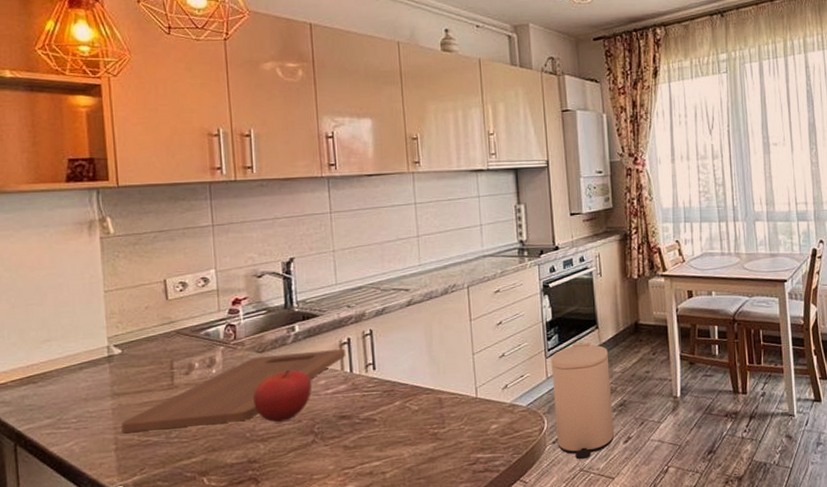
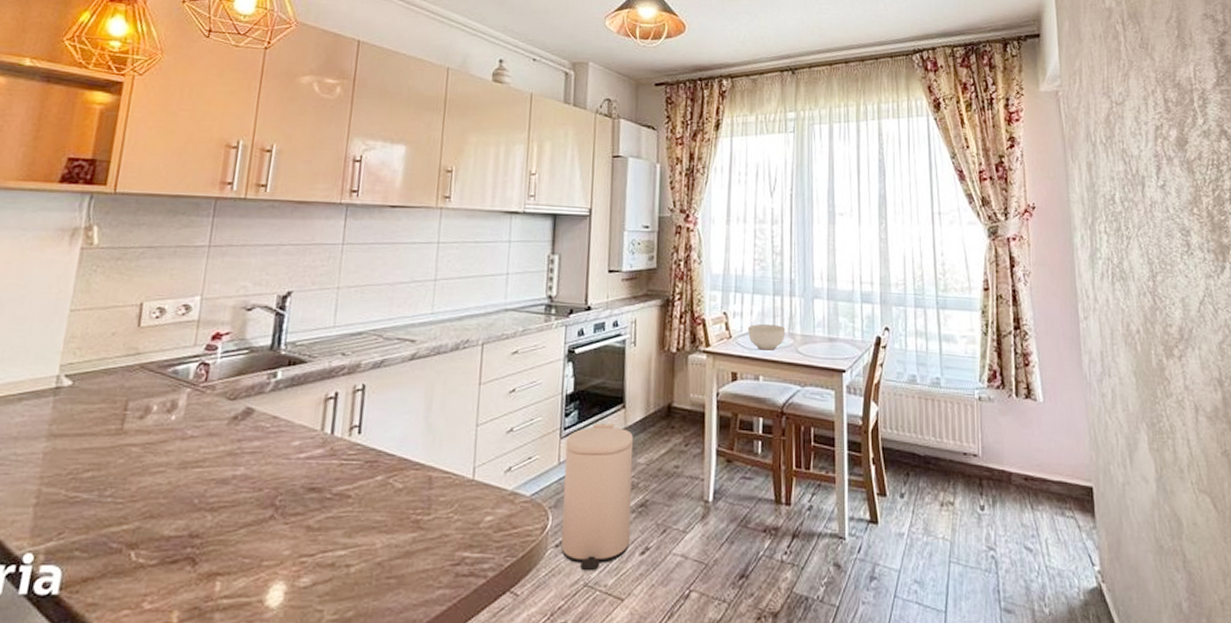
cutting board: present [121,349,346,432] -> none [48,404,331,485]
fruit: present [253,369,312,422] -> none [210,423,284,488]
bowl: none [698,247,732,270] -> present [747,324,785,350]

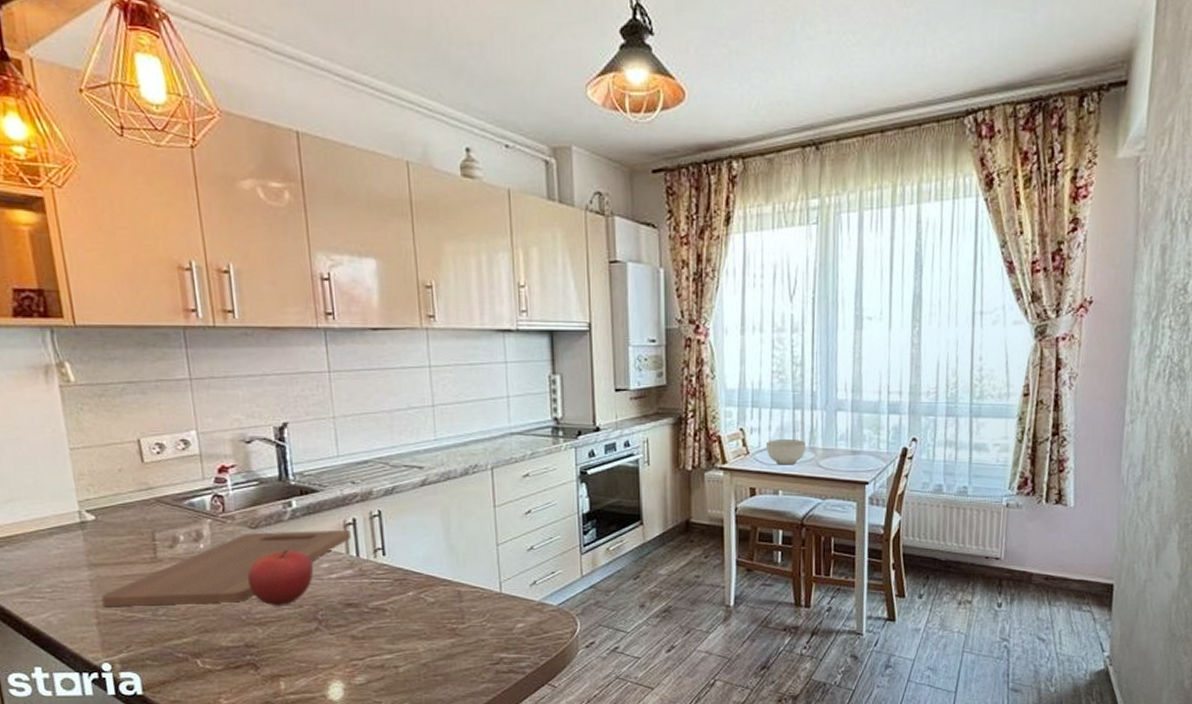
cutting board: none [48,404,331,485] -> present [101,530,352,606]
fruit: none [210,423,284,488] -> present [247,549,314,605]
pedal bin: present [561,423,634,571] -> none [587,540,655,667]

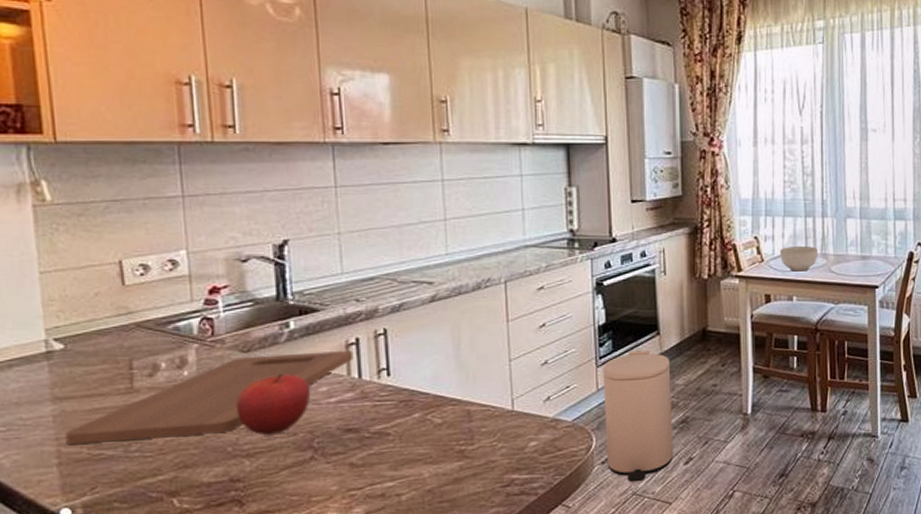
pedal bin: none [587,540,655,667] -> present [603,350,673,483]

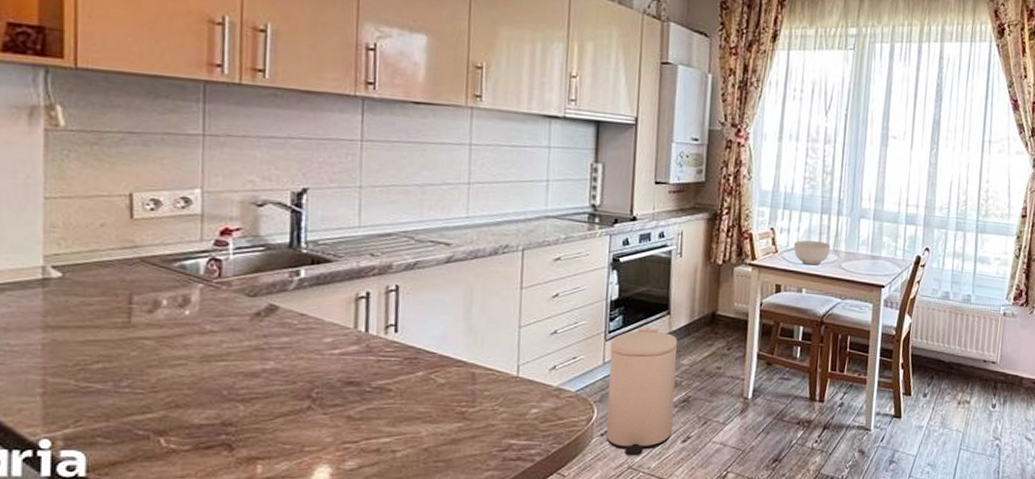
cutting board: present [65,351,354,444] -> none [53,301,363,376]
fruit: present [236,373,311,435] -> none [236,320,315,381]

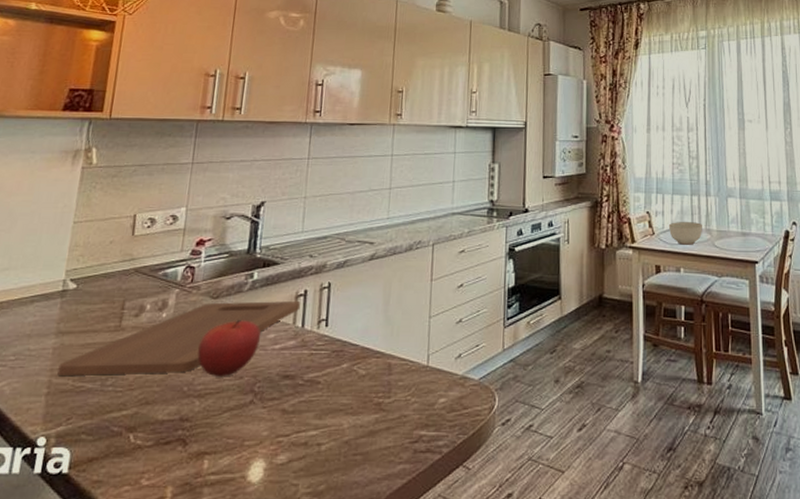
cutting board: none [53,301,363,376] -> present [57,301,301,376]
fruit: none [236,320,315,381] -> present [197,319,261,376]
pedal bin: present [606,328,678,456] -> none [507,314,570,447]

